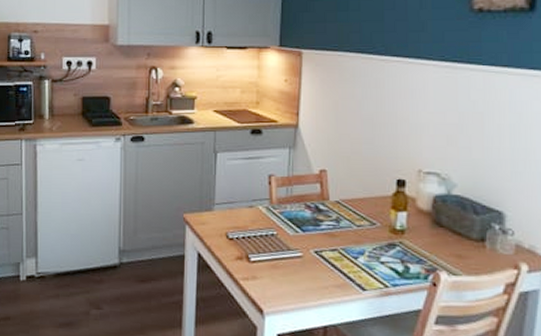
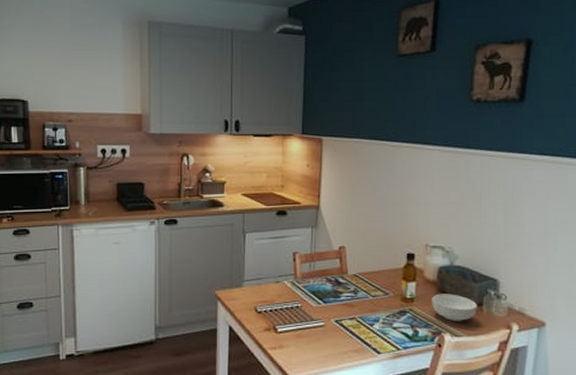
cereal bowl: none [425,226,479,258] -> present [432,294,477,321]

